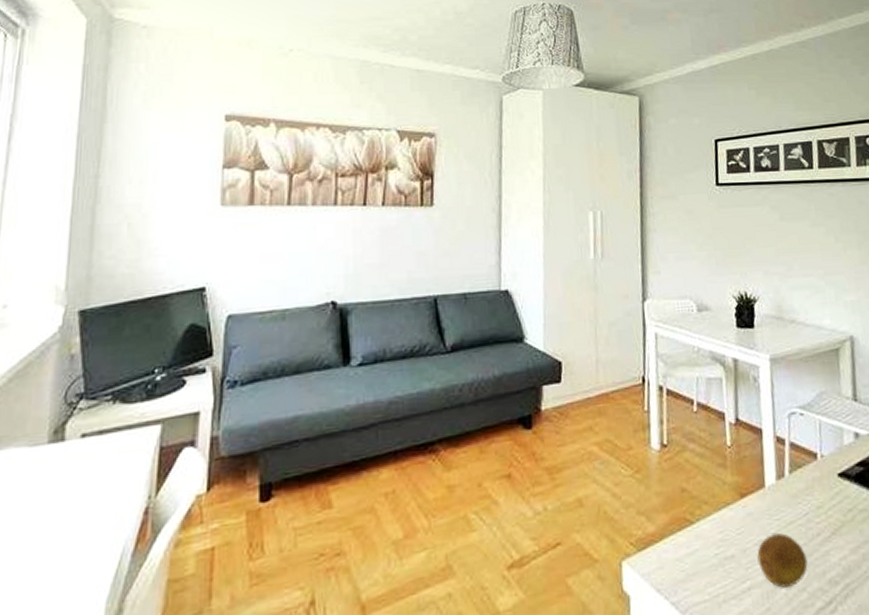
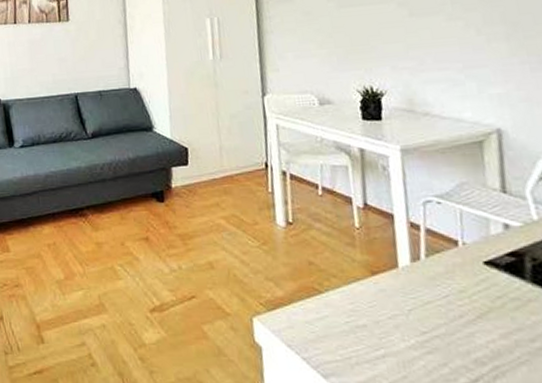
fruit: present [757,533,808,588] -> none [391,311,449,360]

